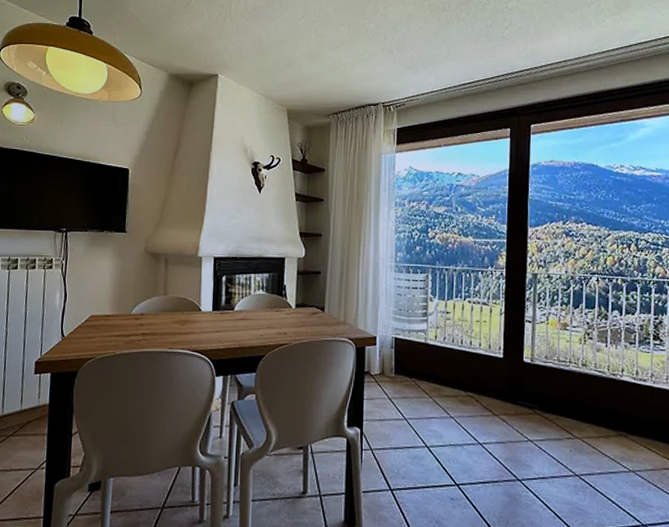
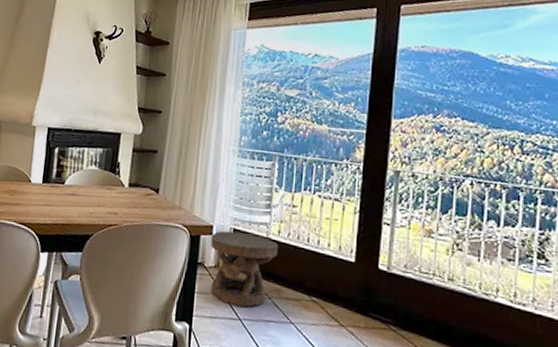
side table: none [375,340,436,408] -> present [210,230,279,308]

